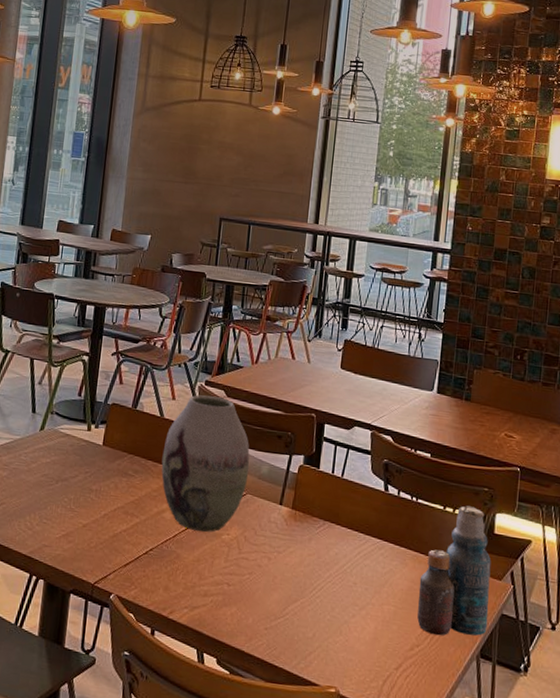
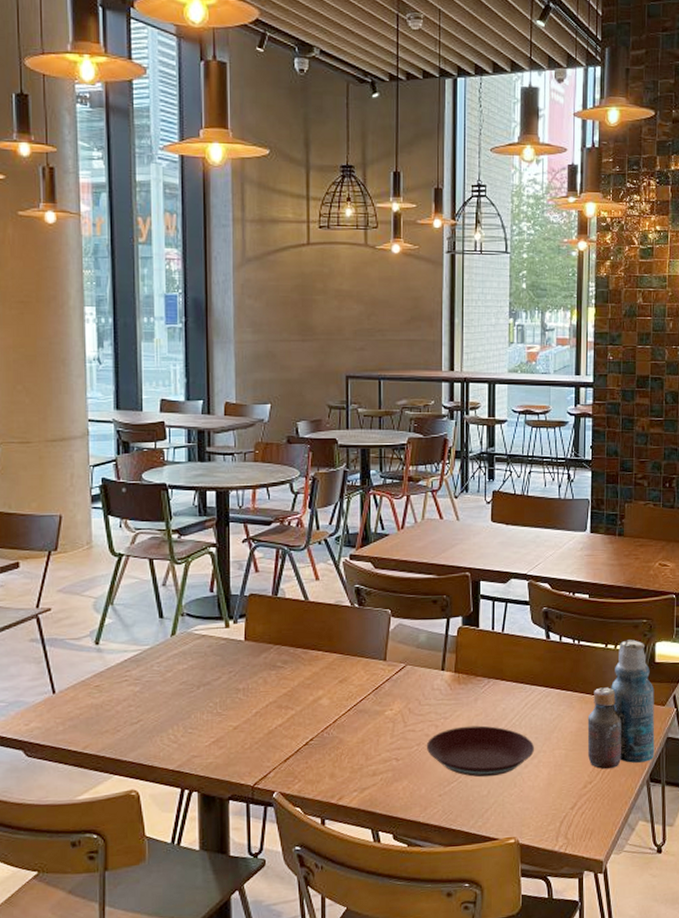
vase: present [161,395,250,533] -> none [312,570,406,712]
plate: none [258,563,364,620] -> present [427,725,535,777]

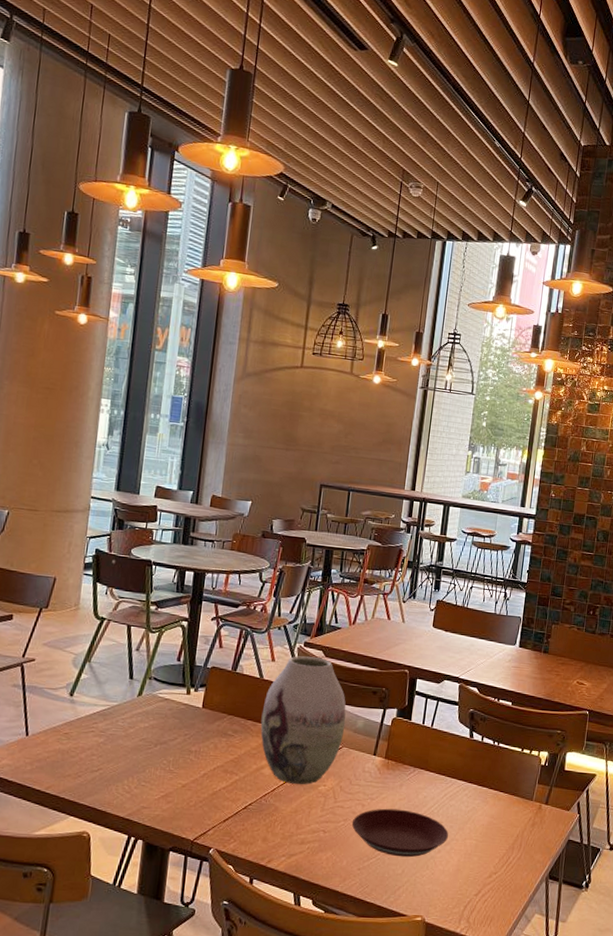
vase: none [312,570,406,712] -> present [260,656,346,785]
bottle: present [587,639,655,770] -> none [495,747,561,863]

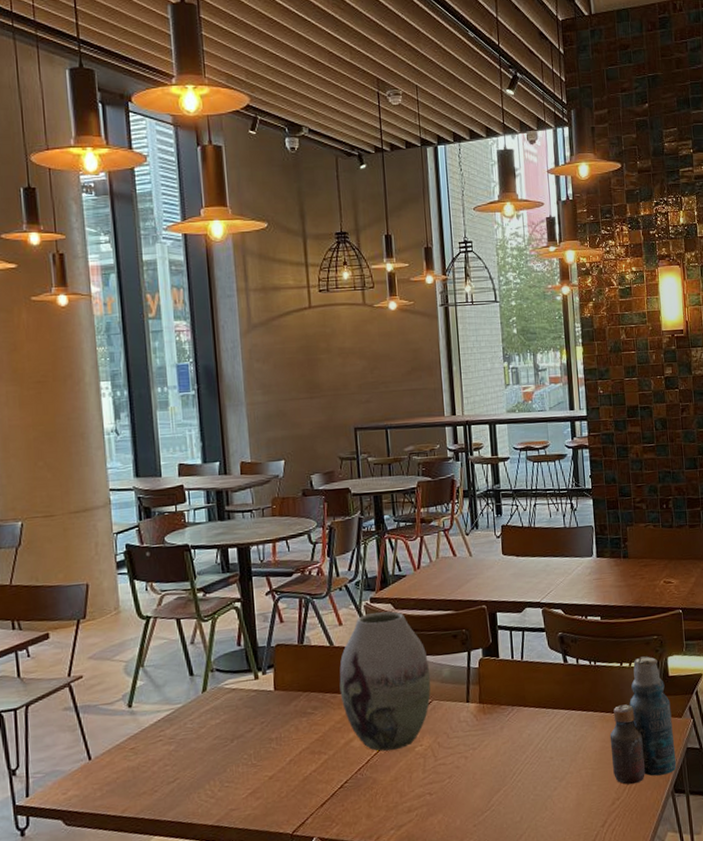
plate: present [352,808,449,858] -> none [458,752,562,804]
bottle: none [495,747,561,863] -> present [609,656,677,785]

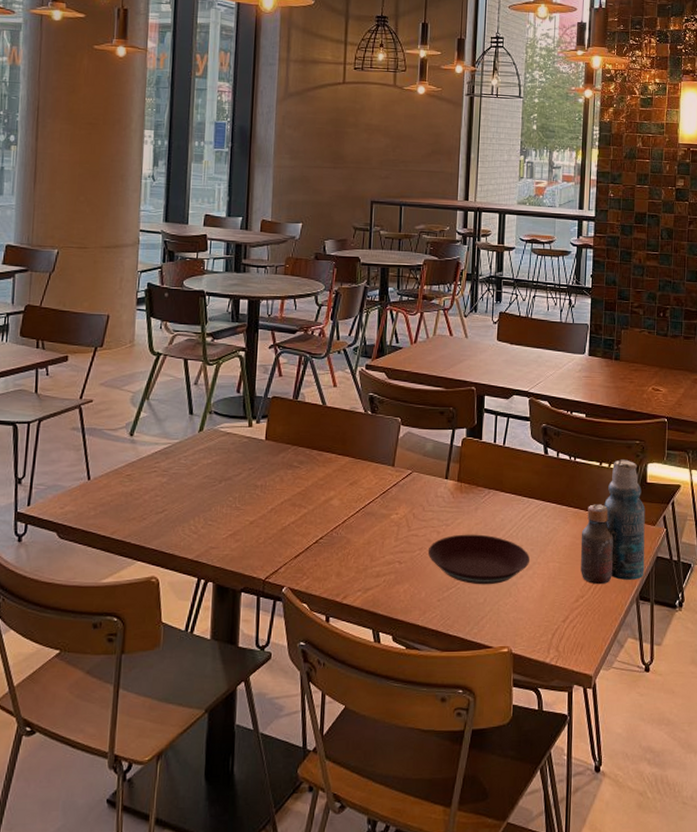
vase: present [339,611,431,751] -> none [326,379,414,515]
plate: none [458,752,562,804] -> present [428,534,531,585]

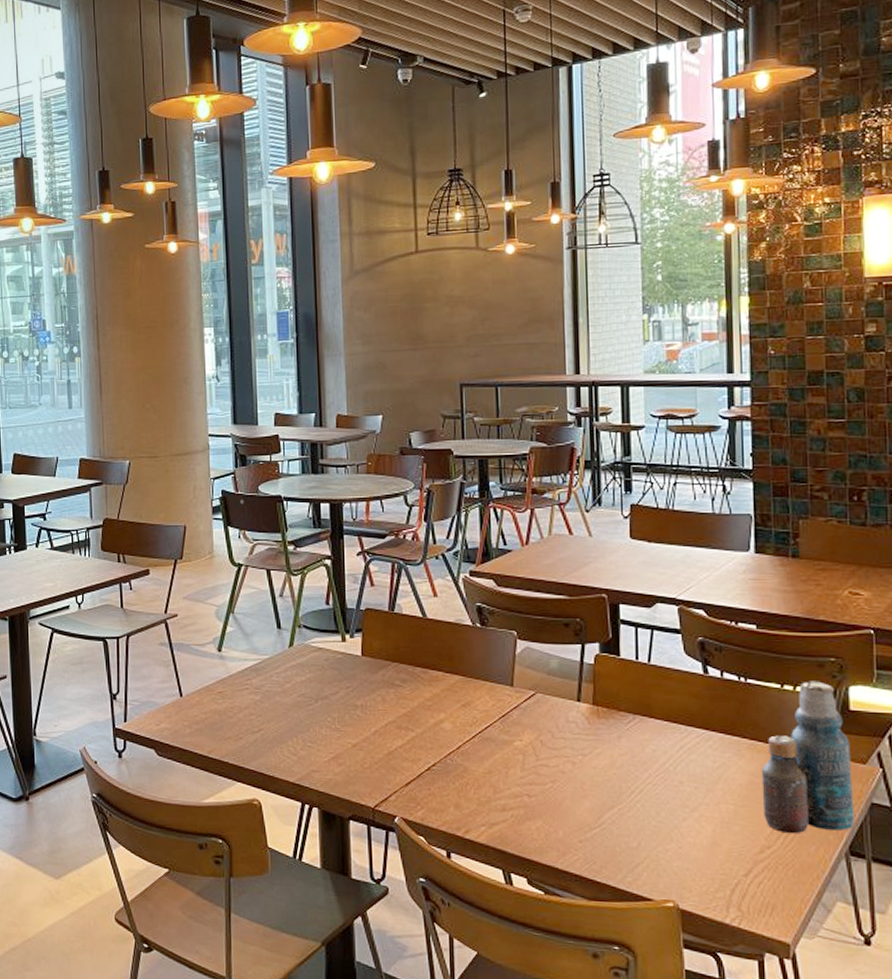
plate: present [428,534,531,585] -> none [563,766,695,827]

